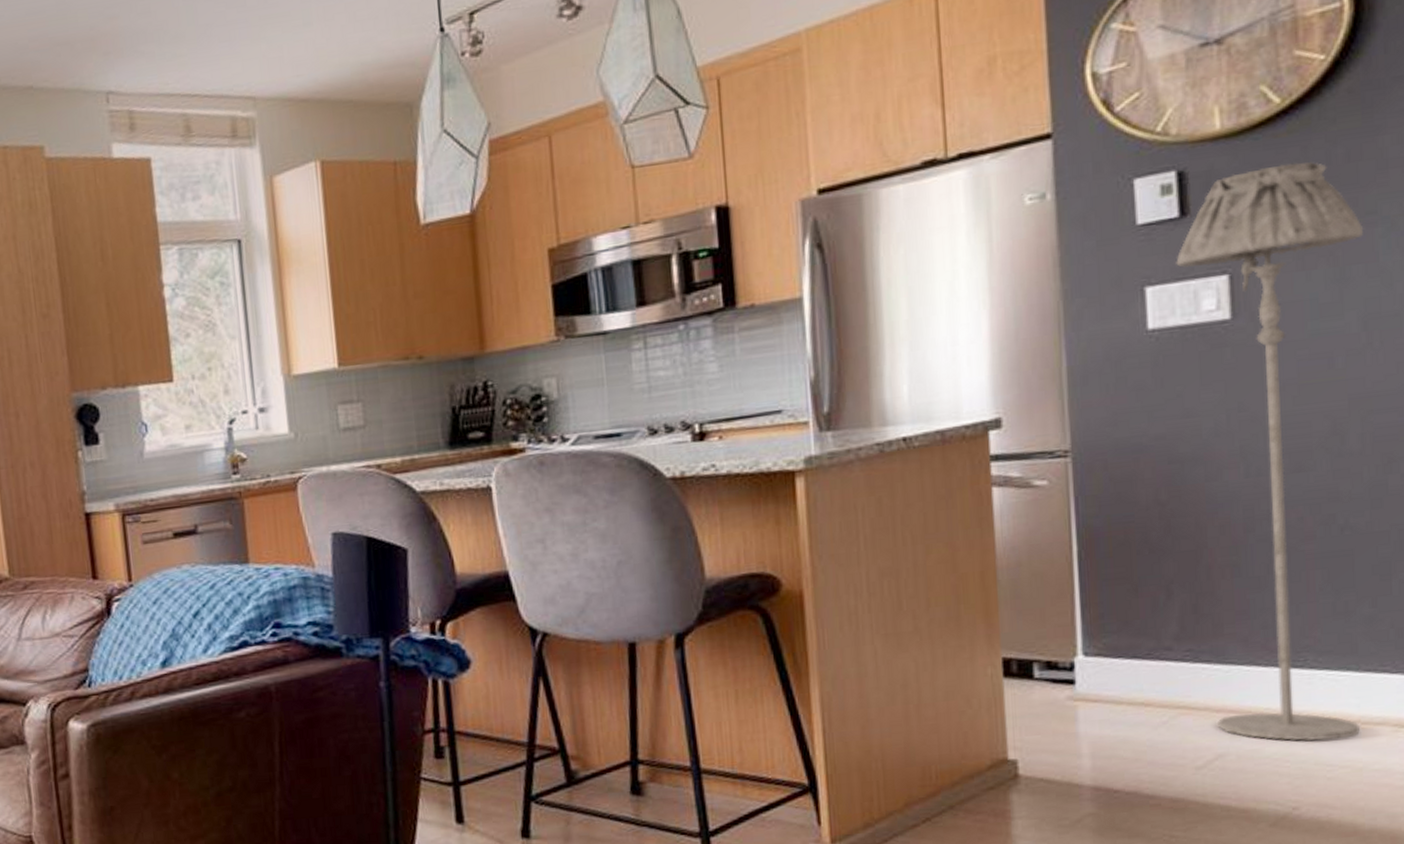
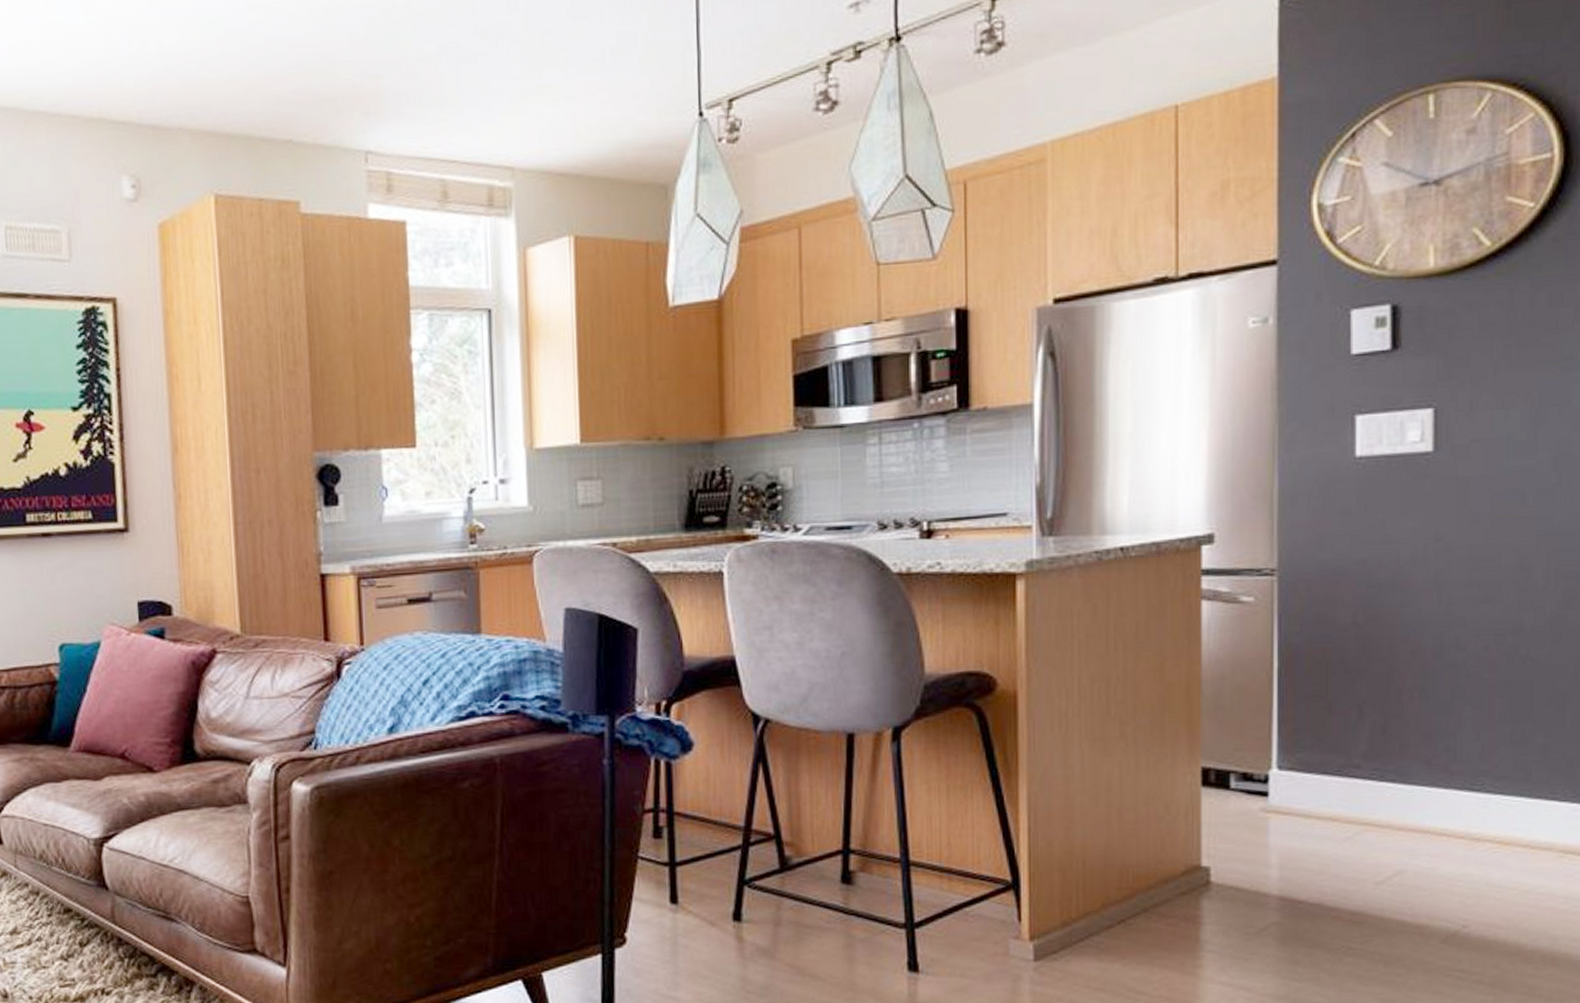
floor lamp: present [1176,161,1364,742] -> none [1385,304,1560,863]

